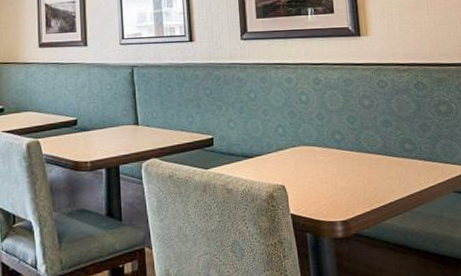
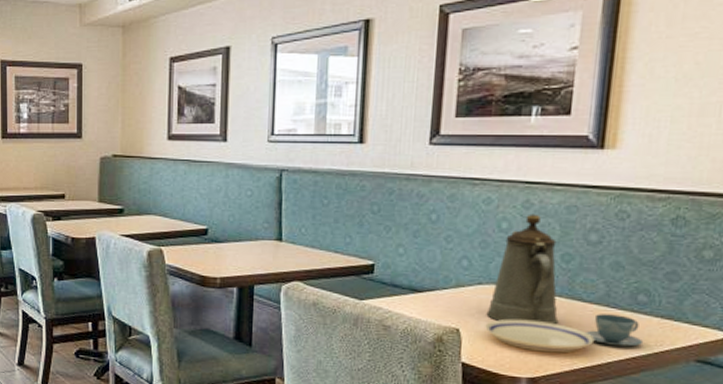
coffee pot: none [302,87,355,176] -> present [486,214,559,325]
plate: none [303,172,383,198] -> present [485,319,595,353]
teacup: none [375,161,415,187] -> present [586,314,643,347]

